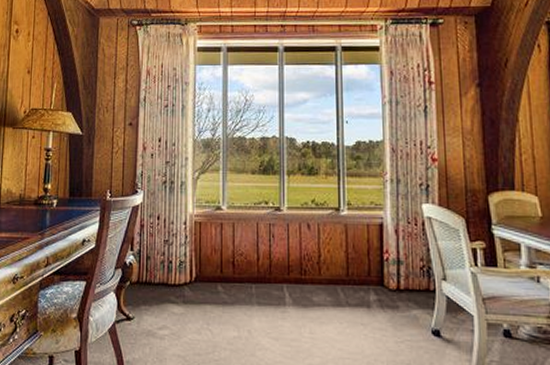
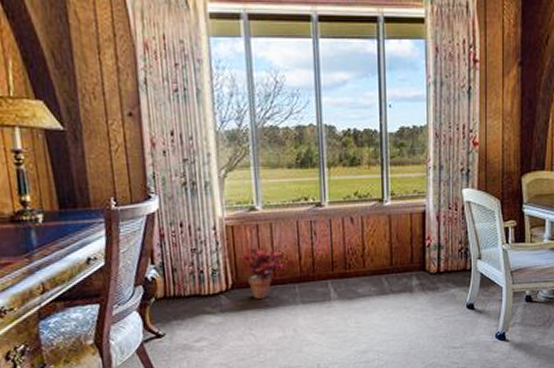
potted plant: none [202,244,244,295] -> present [237,247,285,299]

